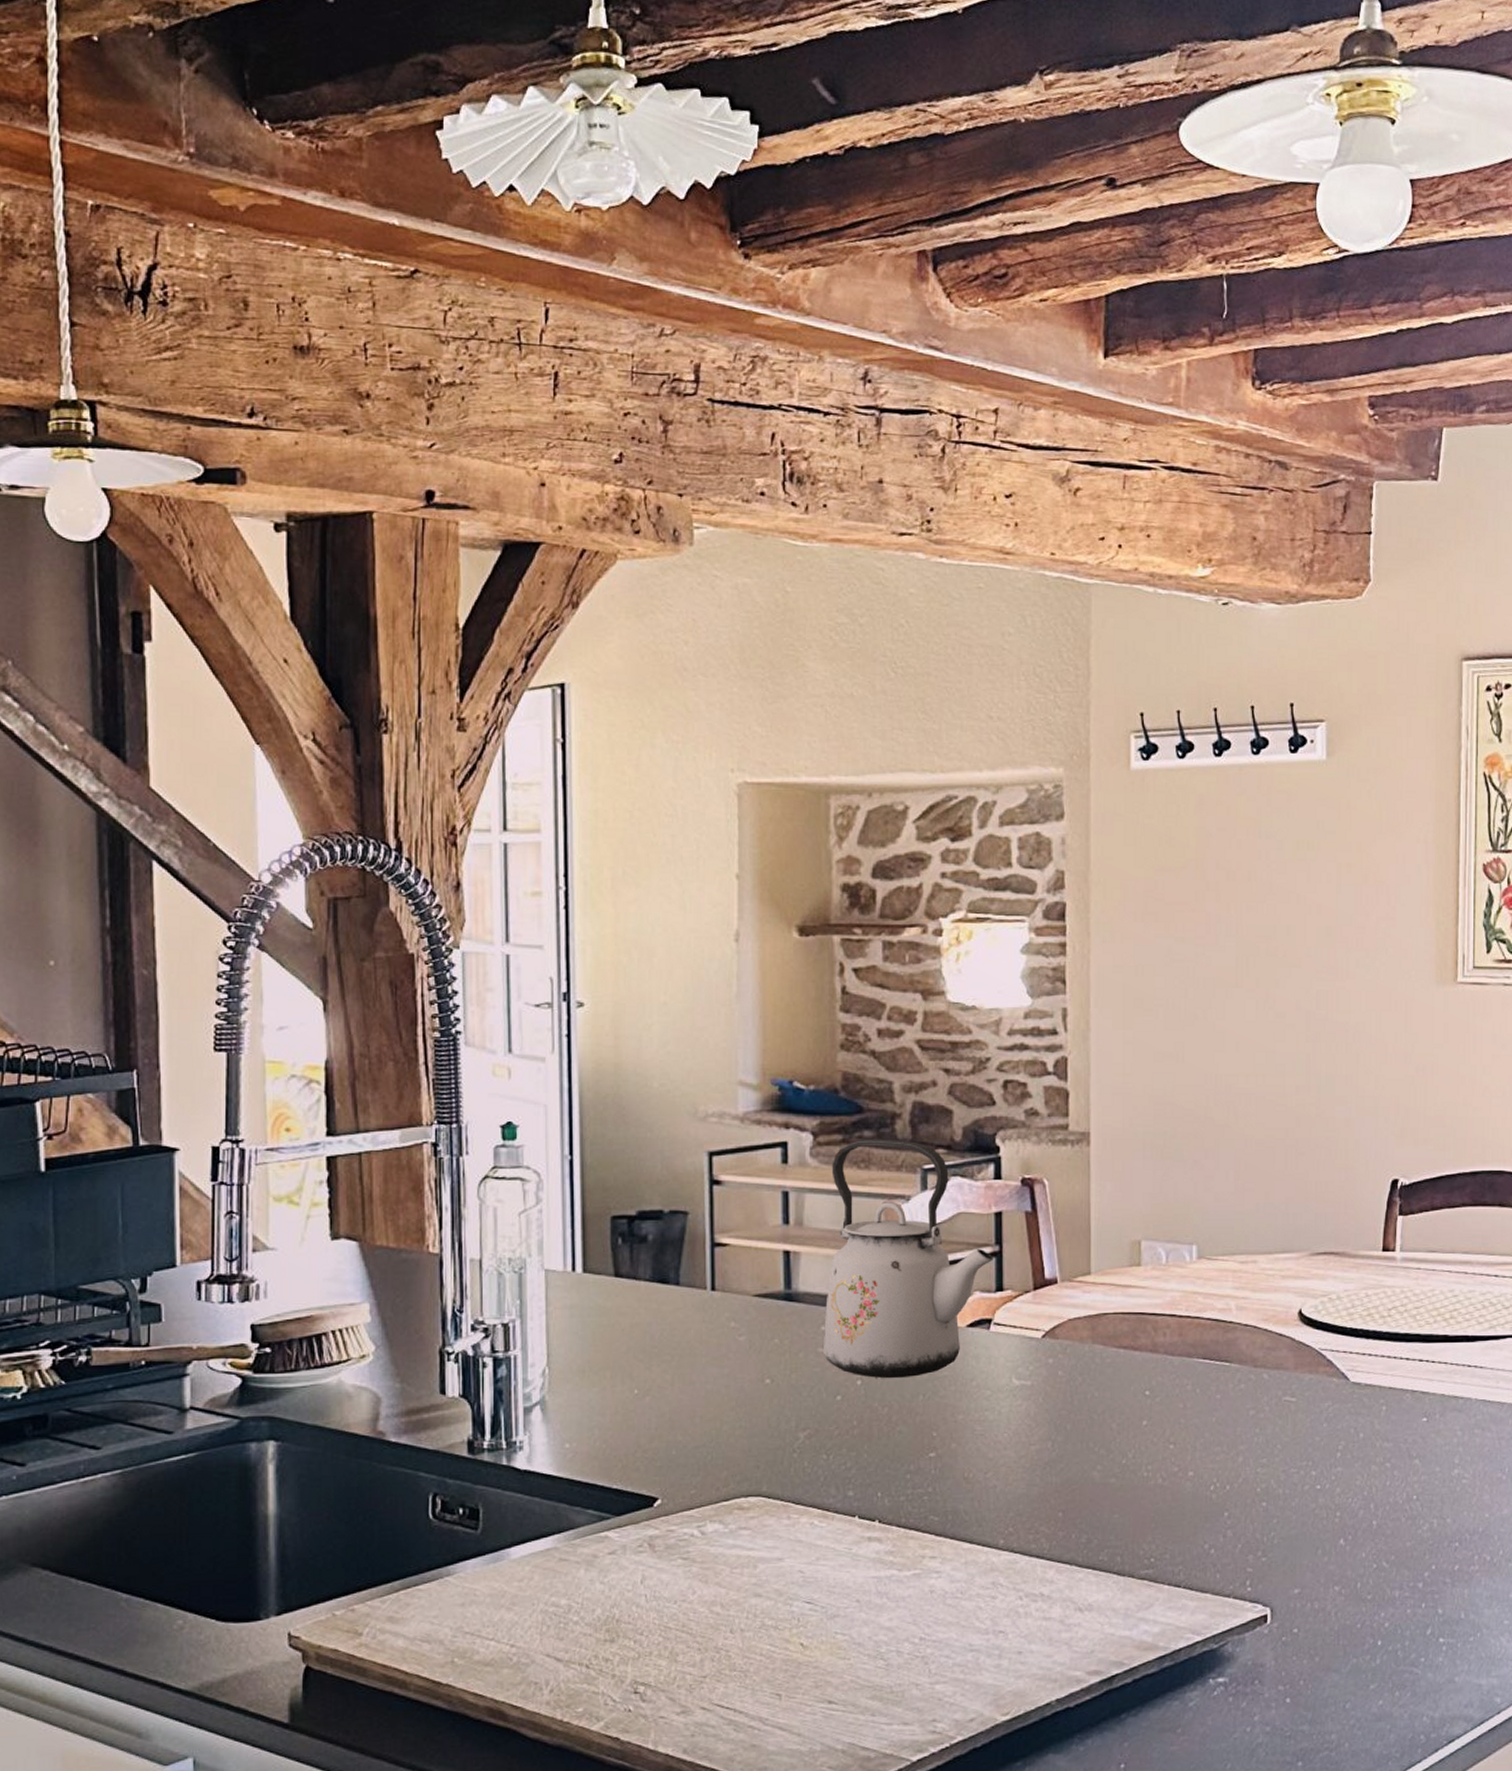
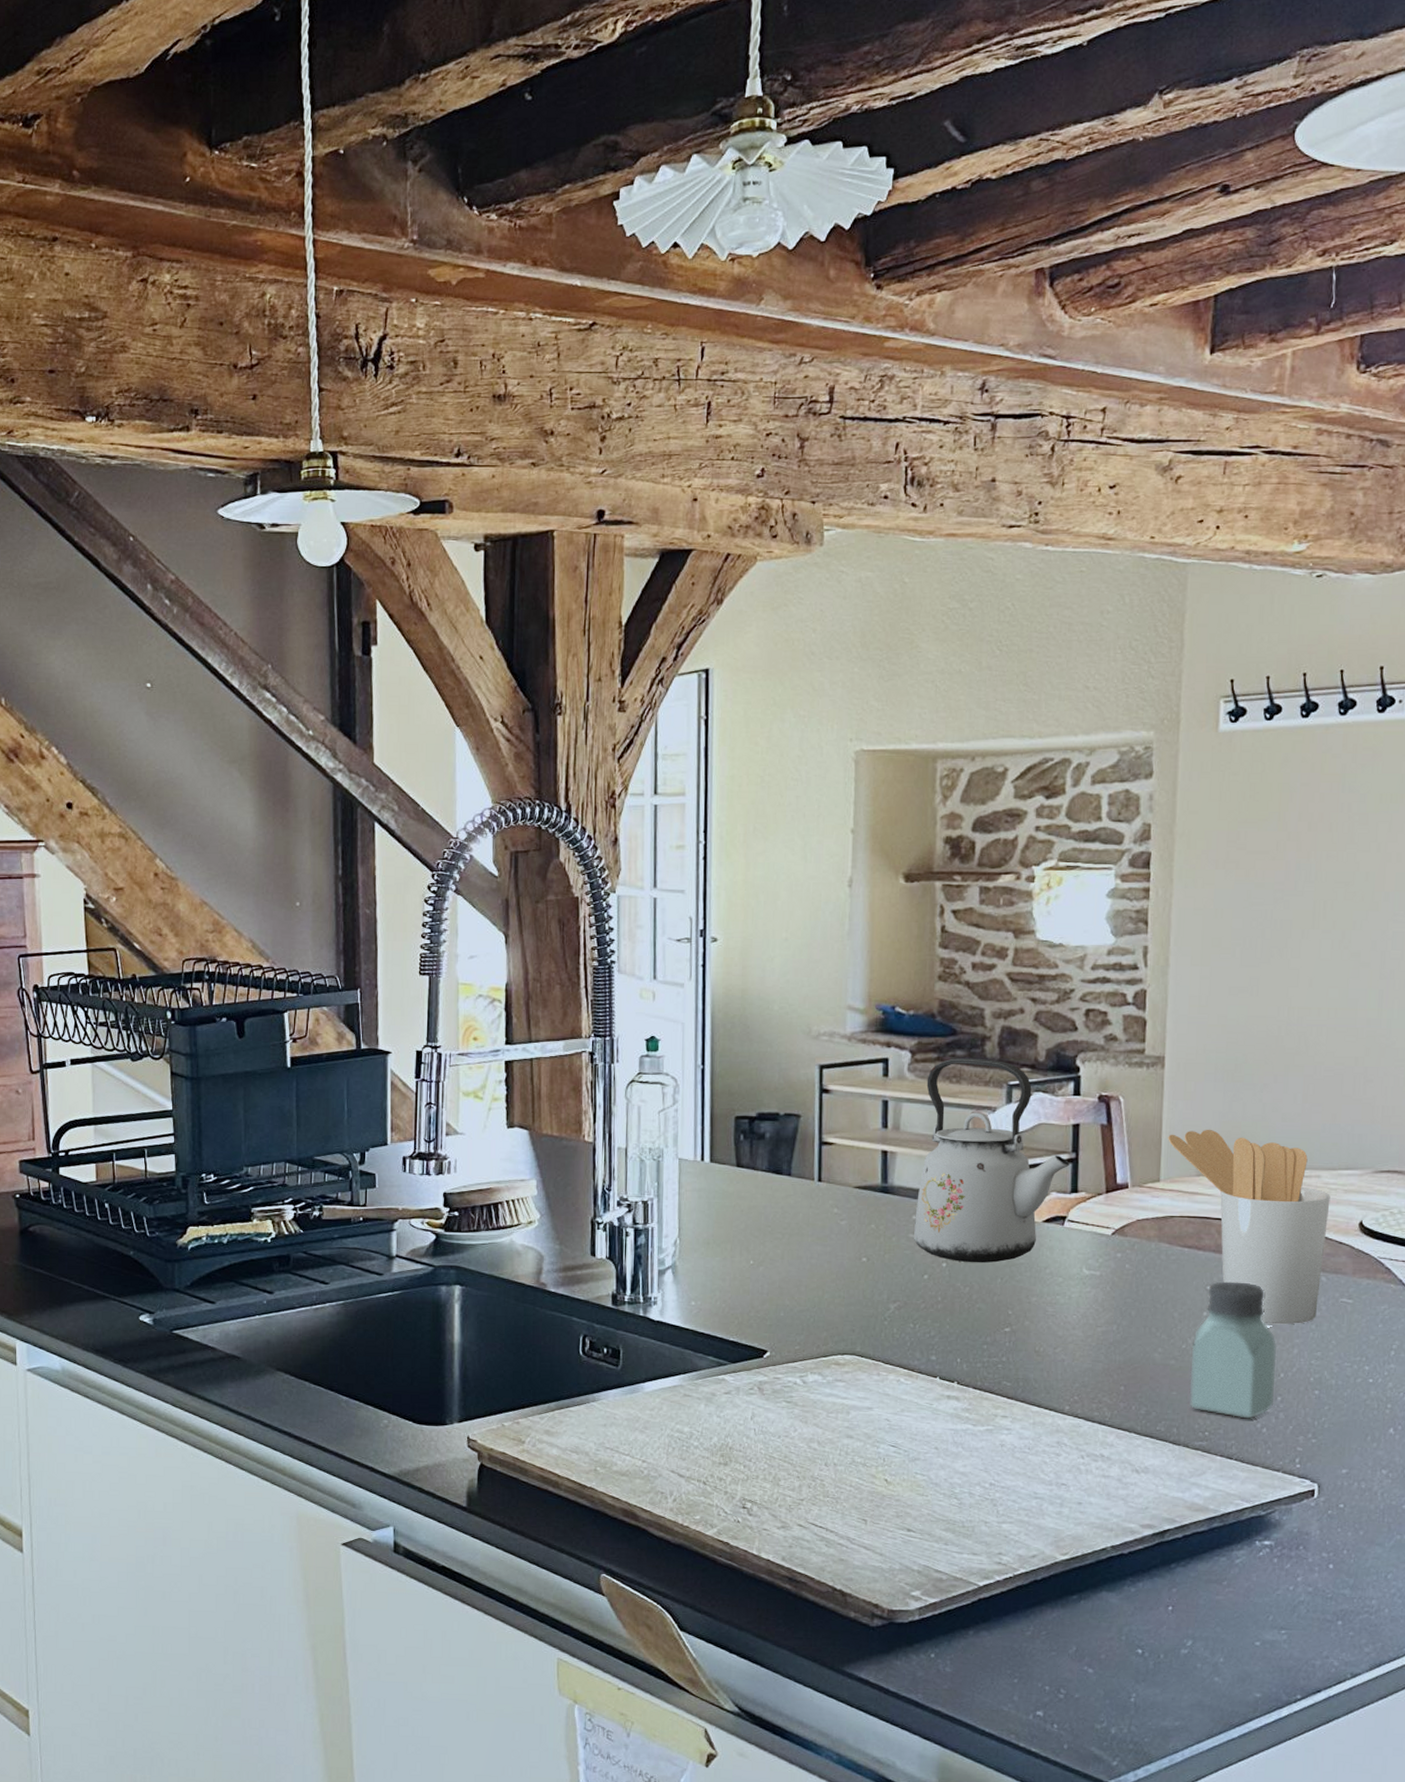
utensil holder: none [1097,1213,1268,1431] -> present [1168,1129,1330,1325]
saltshaker: none [1132,1384,1222,1540] -> present [1190,1281,1277,1419]

